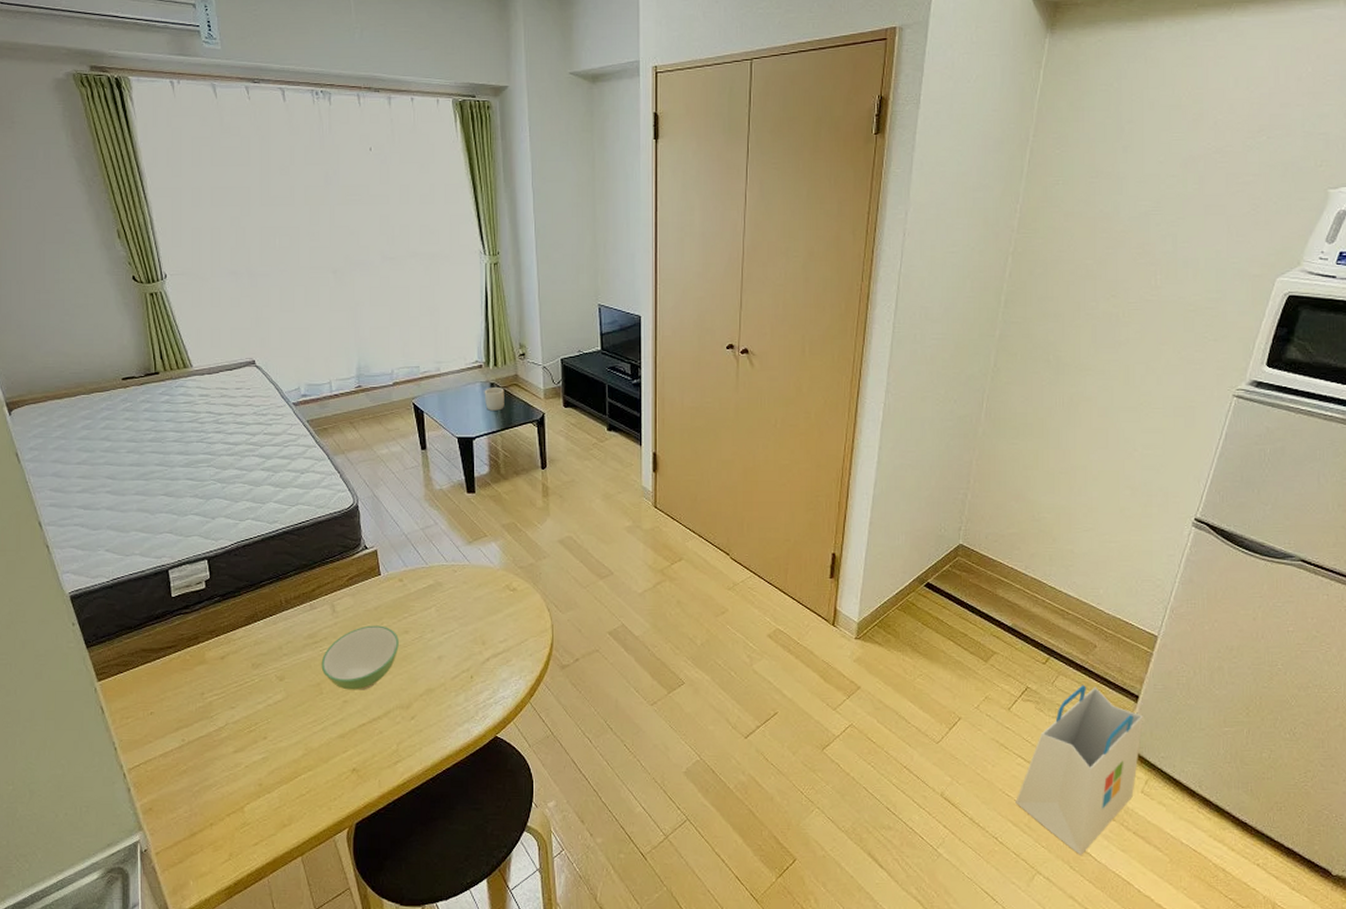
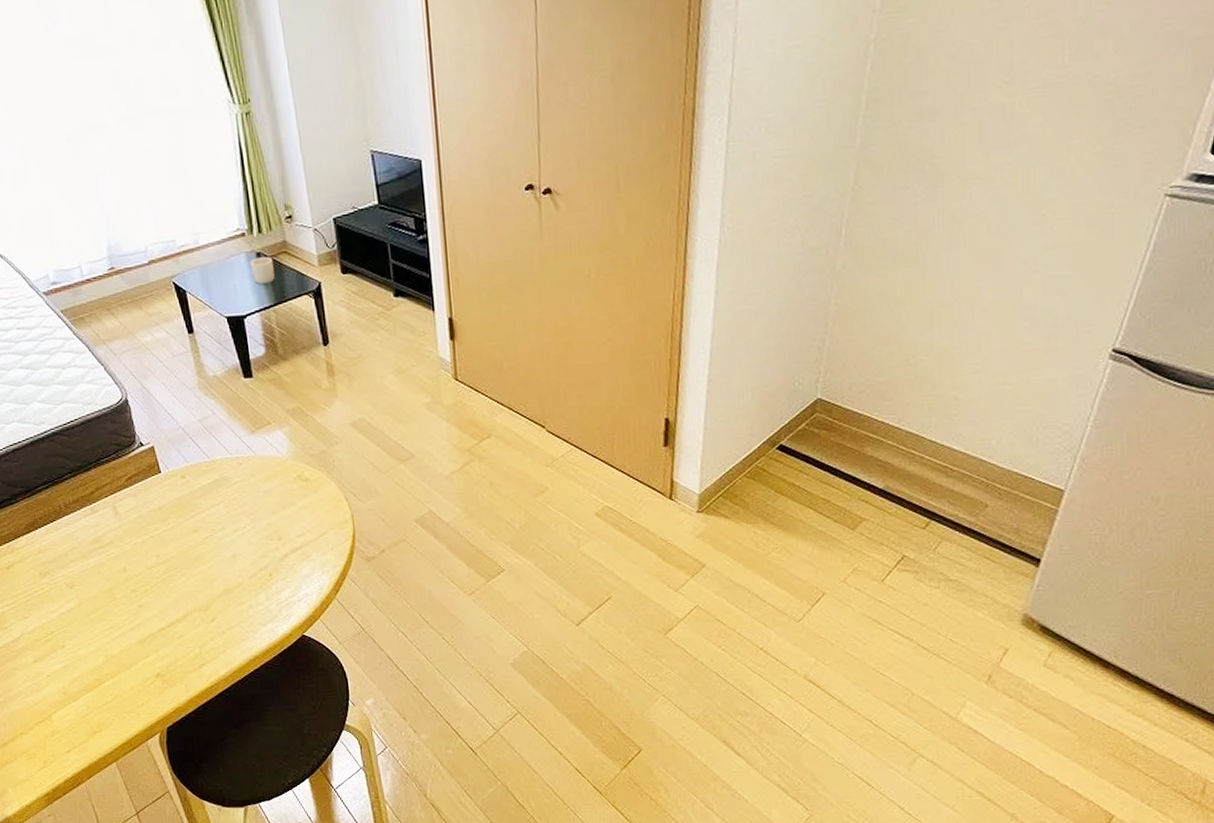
bowl: present [321,625,399,690] -> none [110,526,190,595]
shopping bag: present [1015,685,1143,855] -> none [892,550,1046,736]

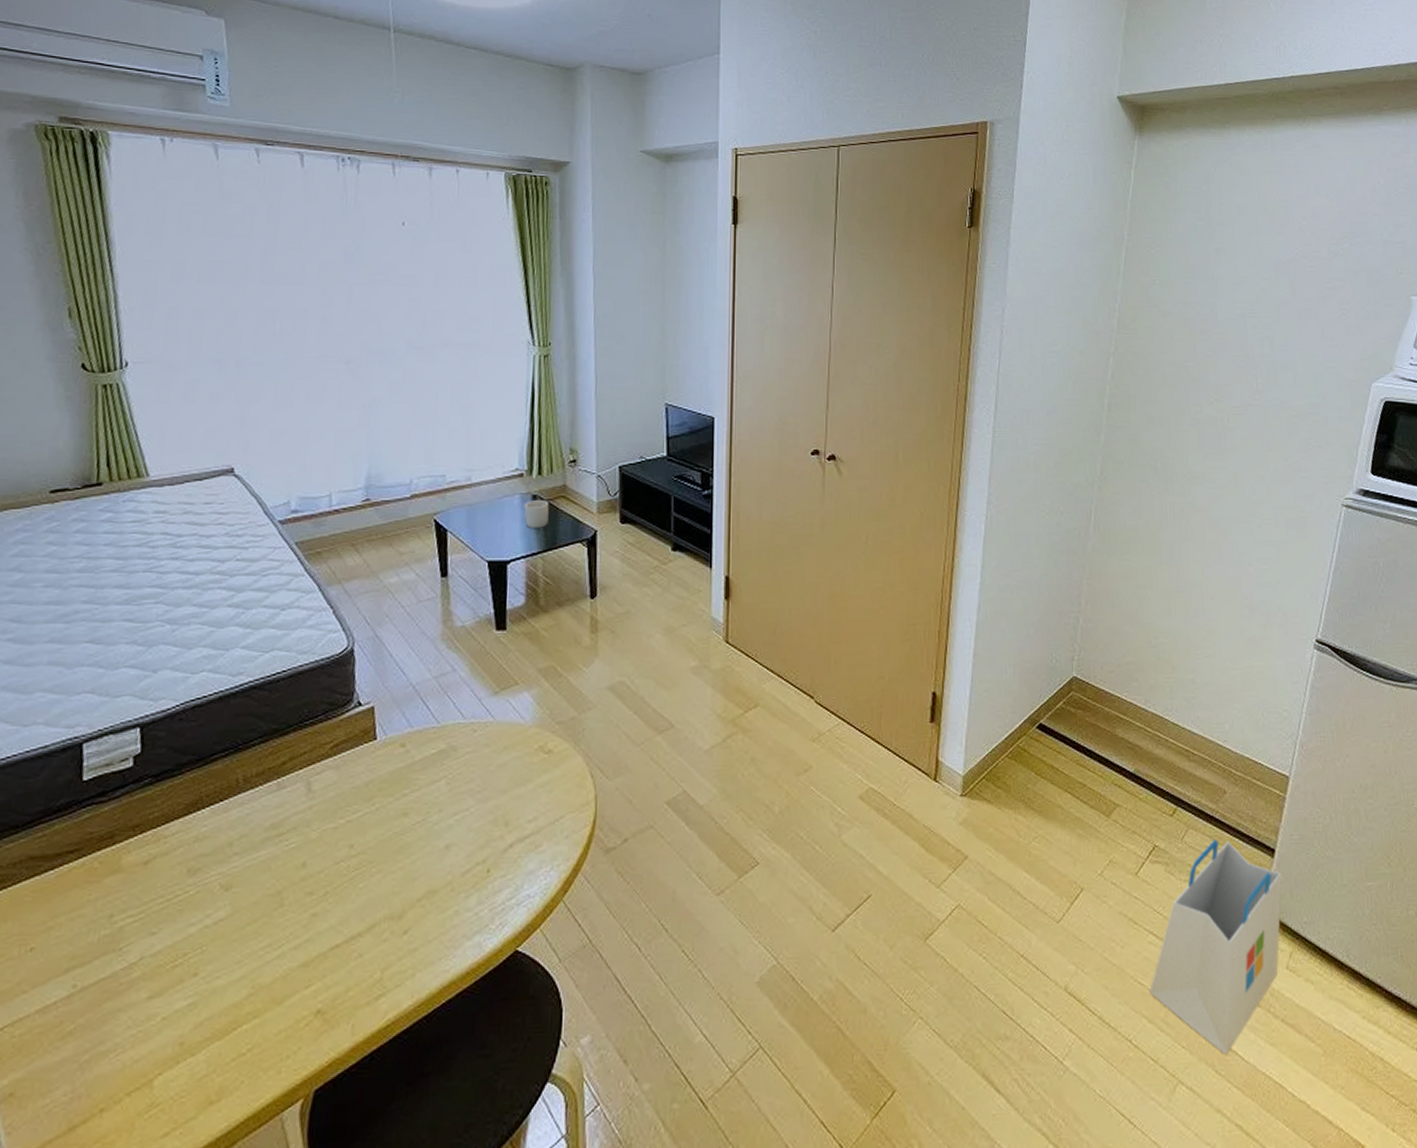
shopping bag: none [892,550,1046,736] -> present [1149,840,1282,1055]

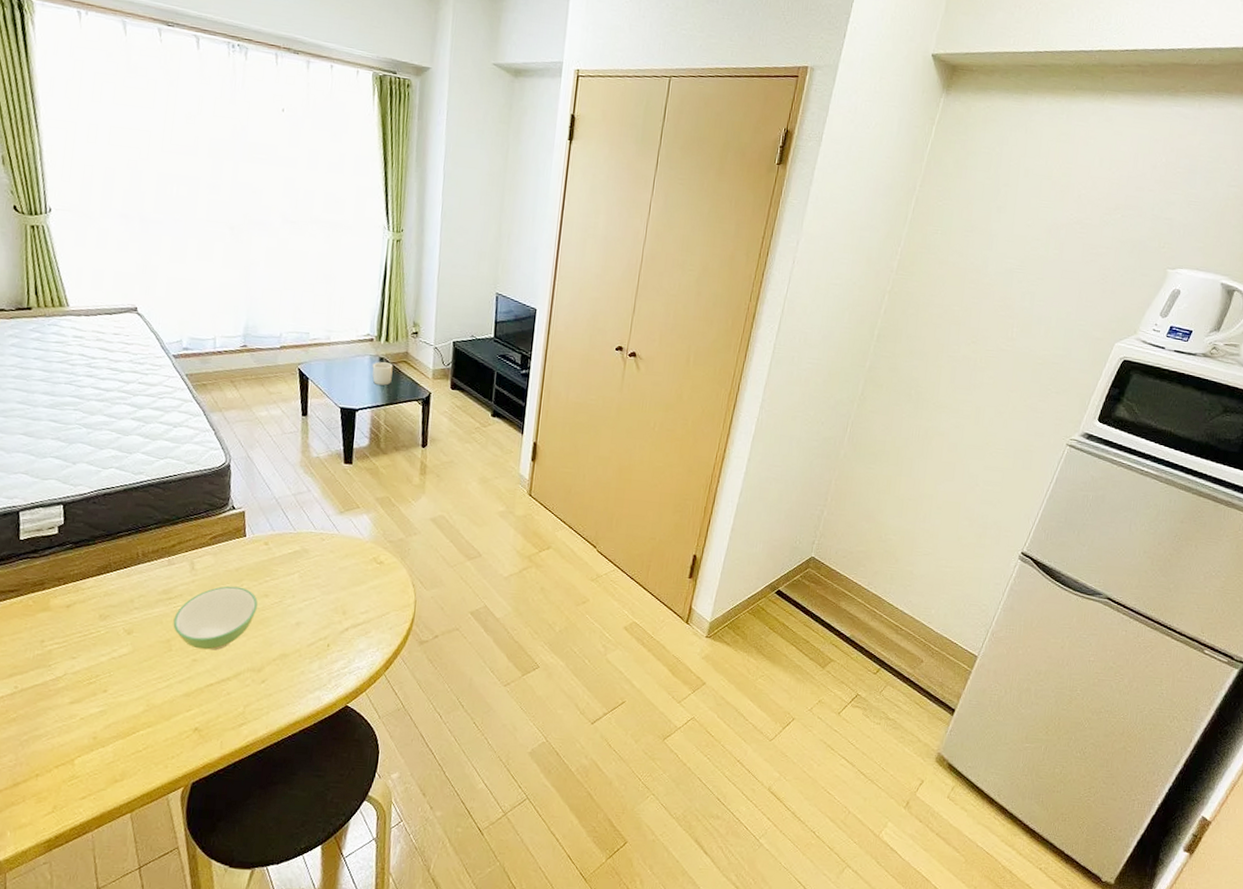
bowl: none [285,807,395,899] -> present [173,586,258,651]
shopping bag: present [1149,840,1282,1055] -> none [835,696,957,852]

